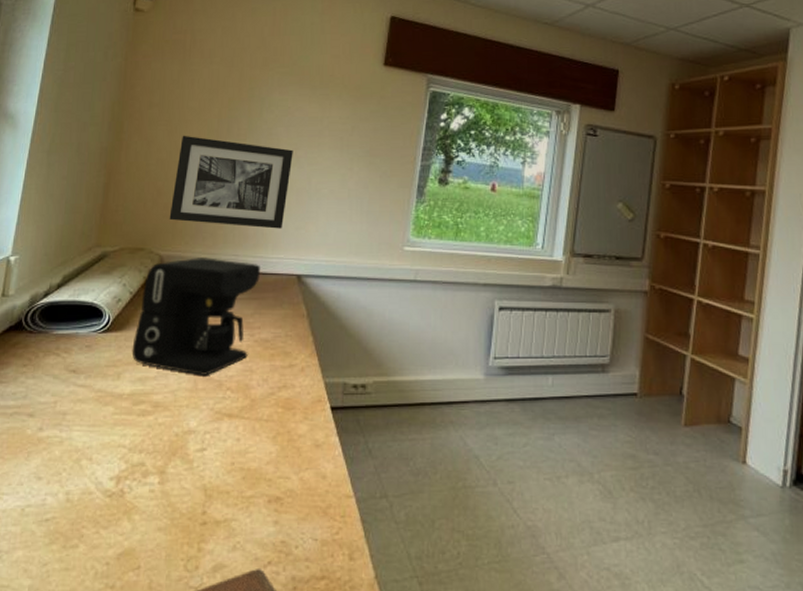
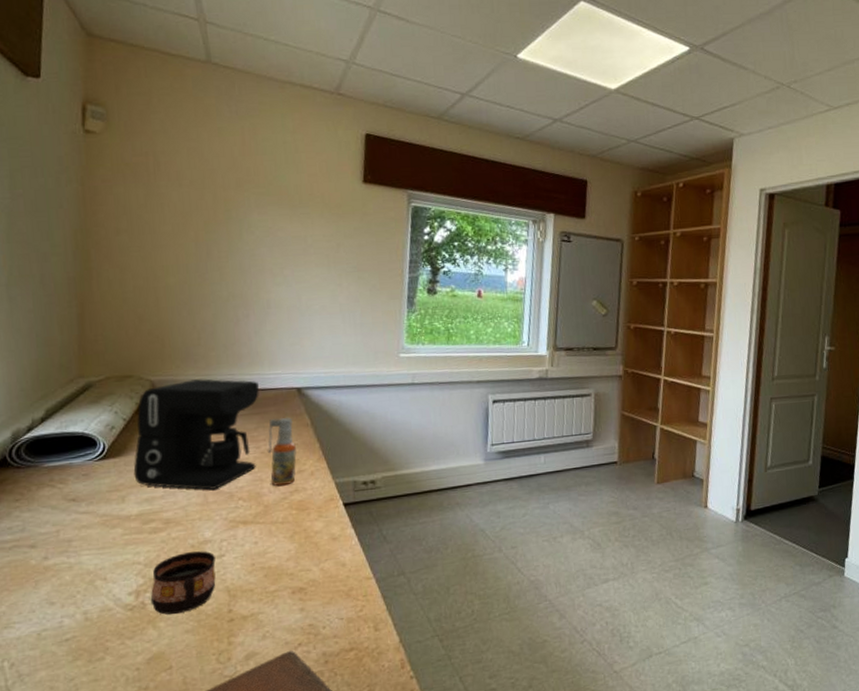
cup: none [129,441,197,509] -> present [150,551,216,615]
wall art: present [169,135,293,229] -> none [155,260,280,347]
spray bottle: none [260,305,289,380] -> present [268,417,297,486]

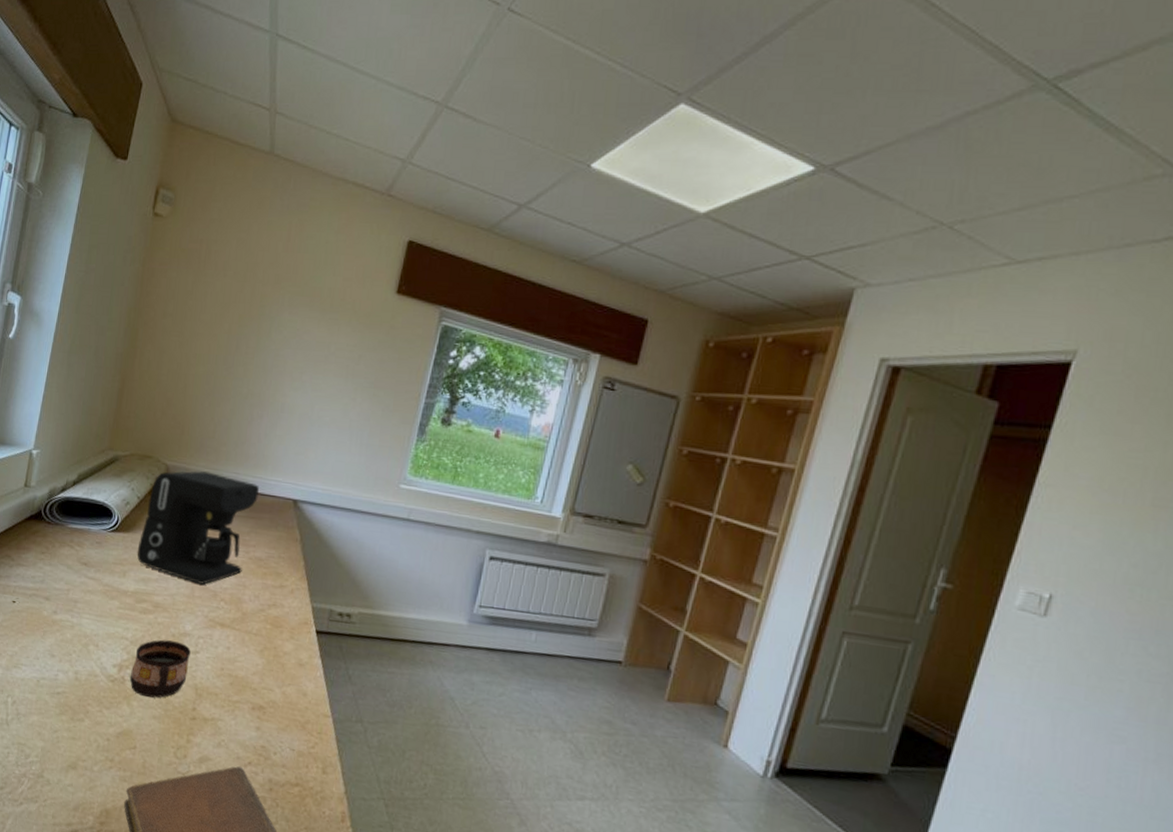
spray bottle: present [268,417,297,486] -> none [252,526,283,597]

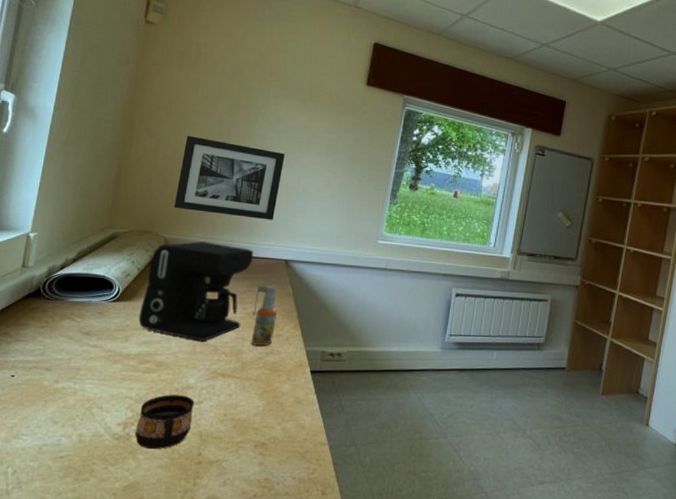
wall art: none [176,348,299,452] -> present [174,135,285,220]
spray bottle: none [252,526,283,597] -> present [251,284,277,347]

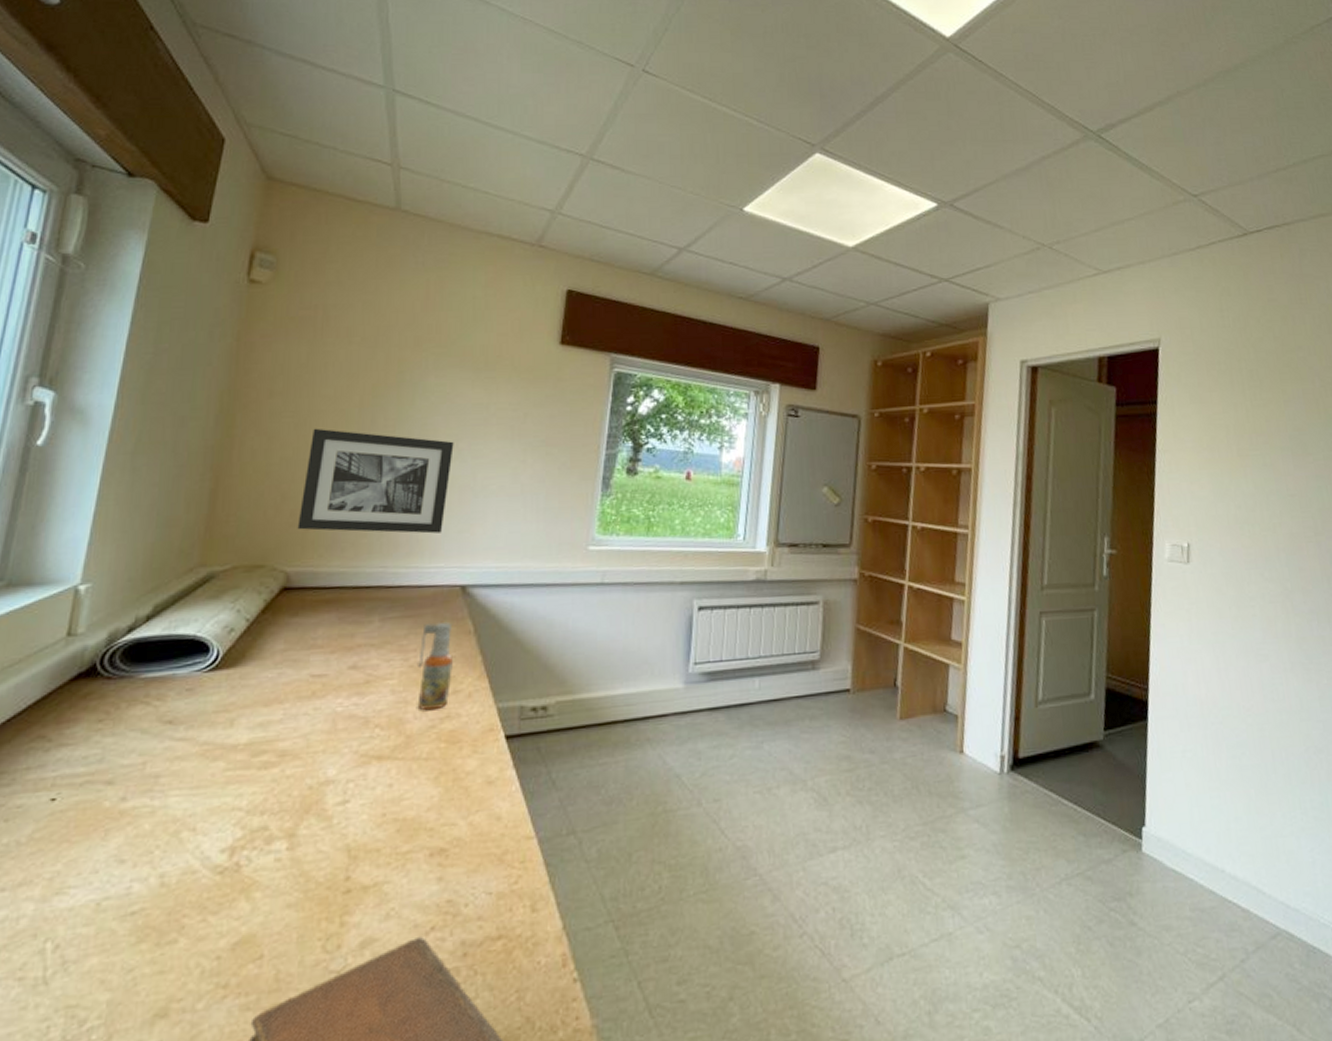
cup: present [134,395,194,450] -> none [247,794,337,882]
coffee maker: present [138,241,253,341] -> none [249,571,415,713]

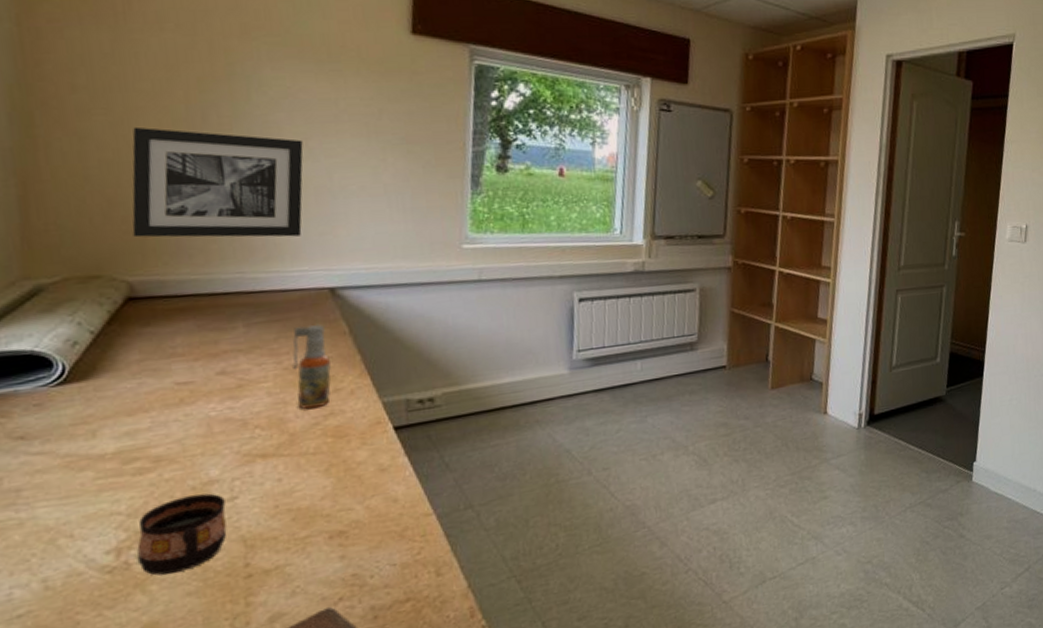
cup: none [247,794,337,882] -> present [137,493,227,576]

